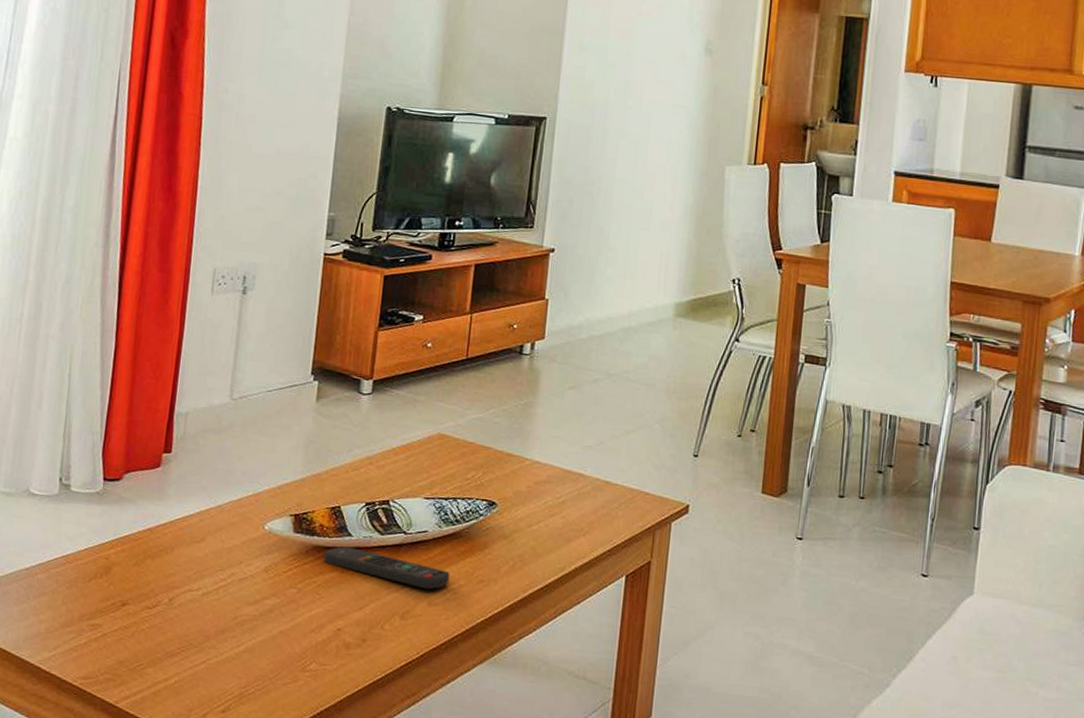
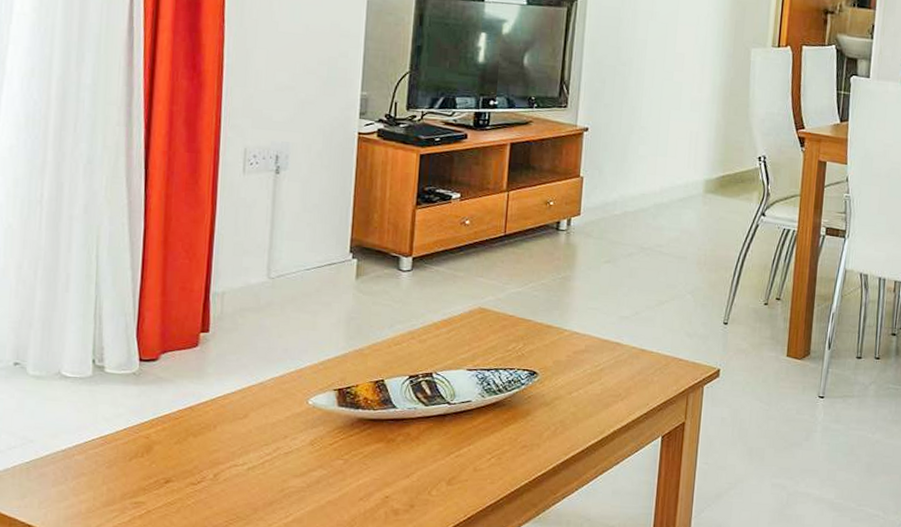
remote control: present [324,546,450,590] -> none [369,418,494,456]

